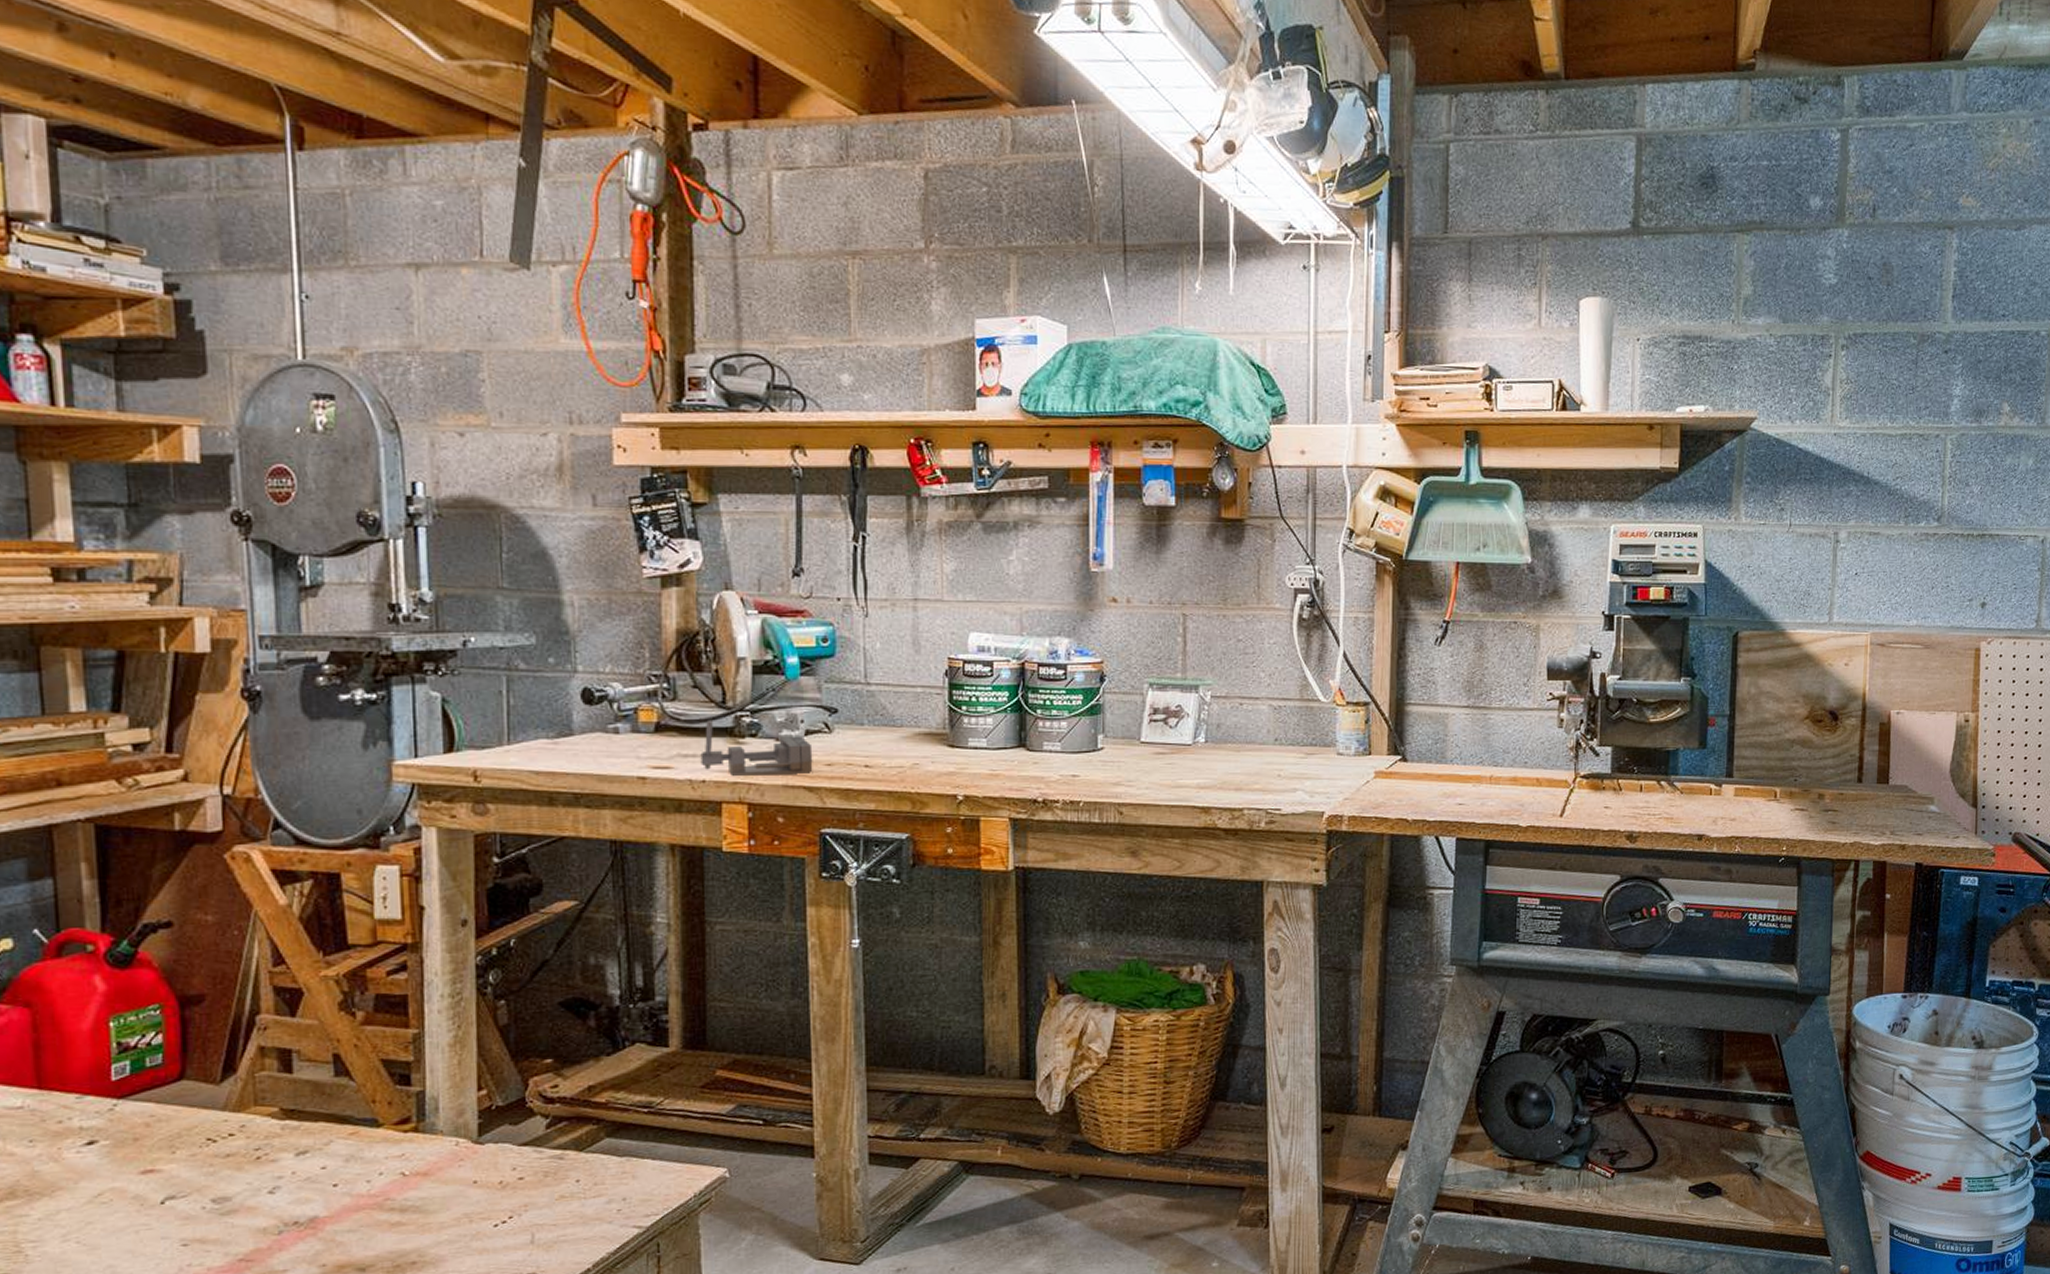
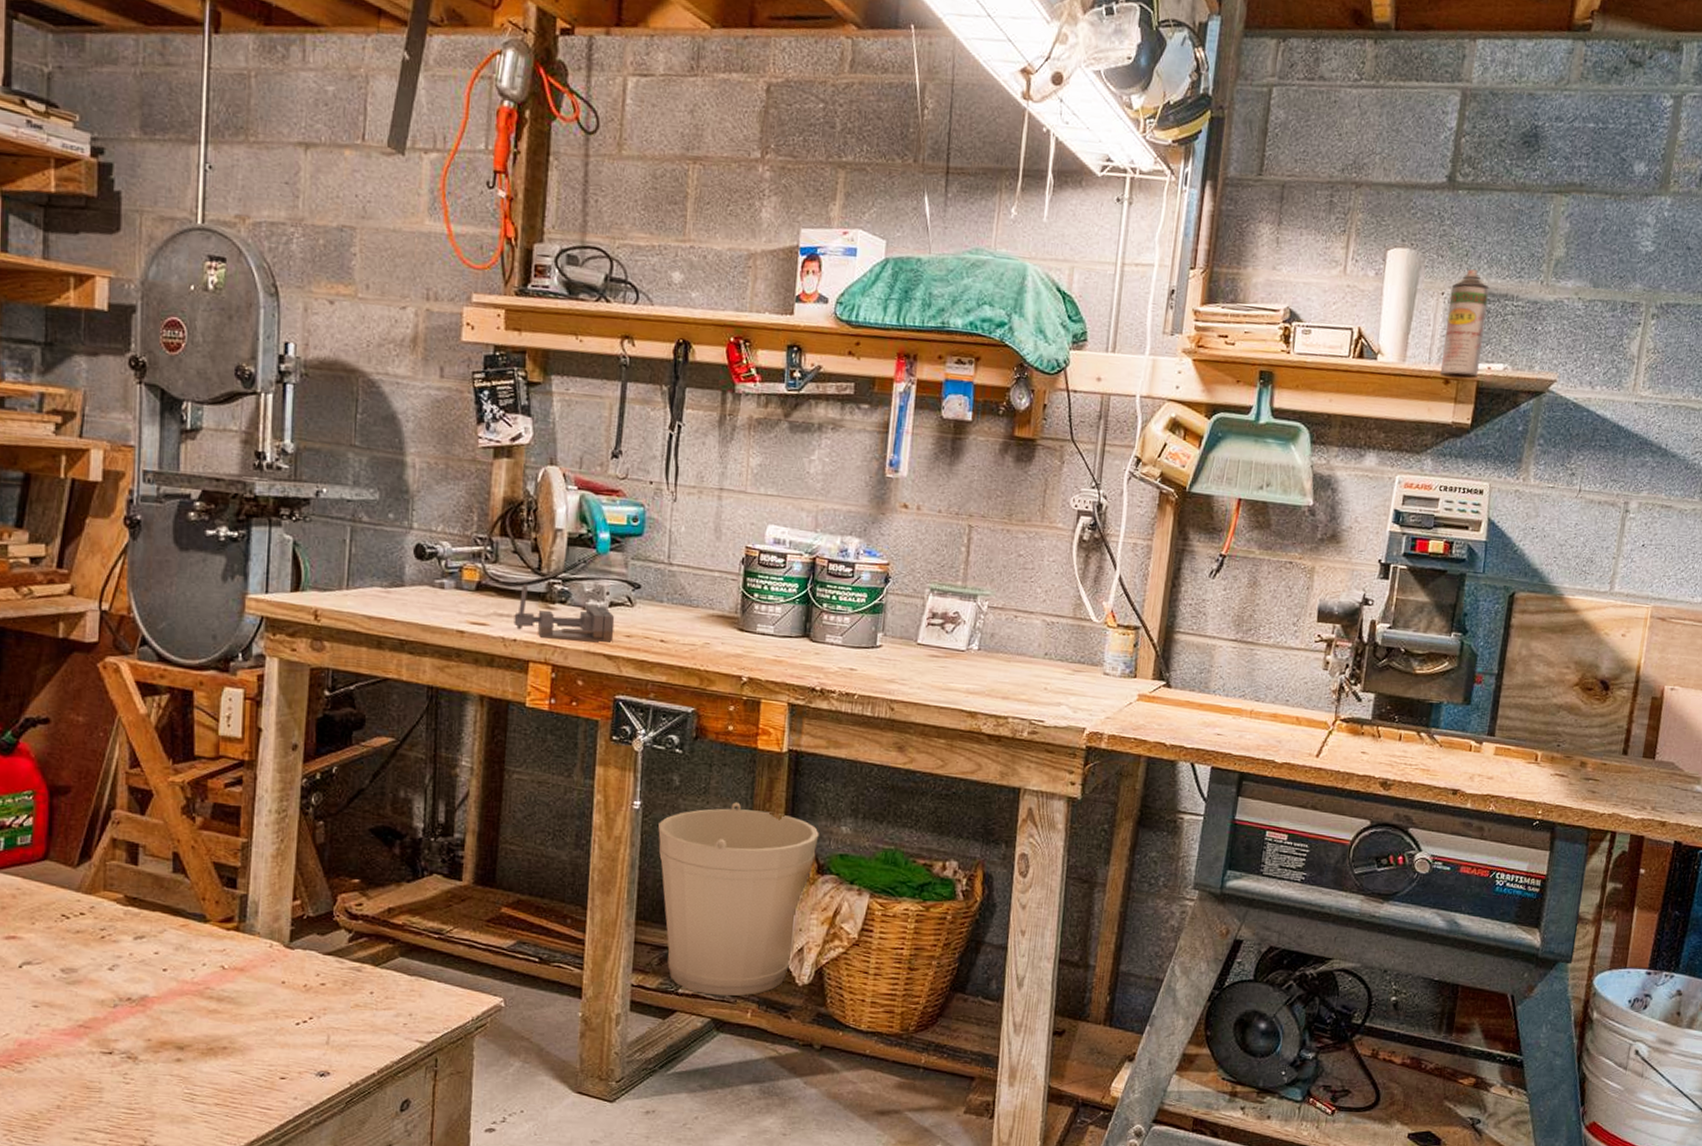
bucket: none [881,929,1056,1137] -> present [658,802,819,996]
aerosol can: none [1643,313,1683,424] -> present [1439,269,1490,379]

